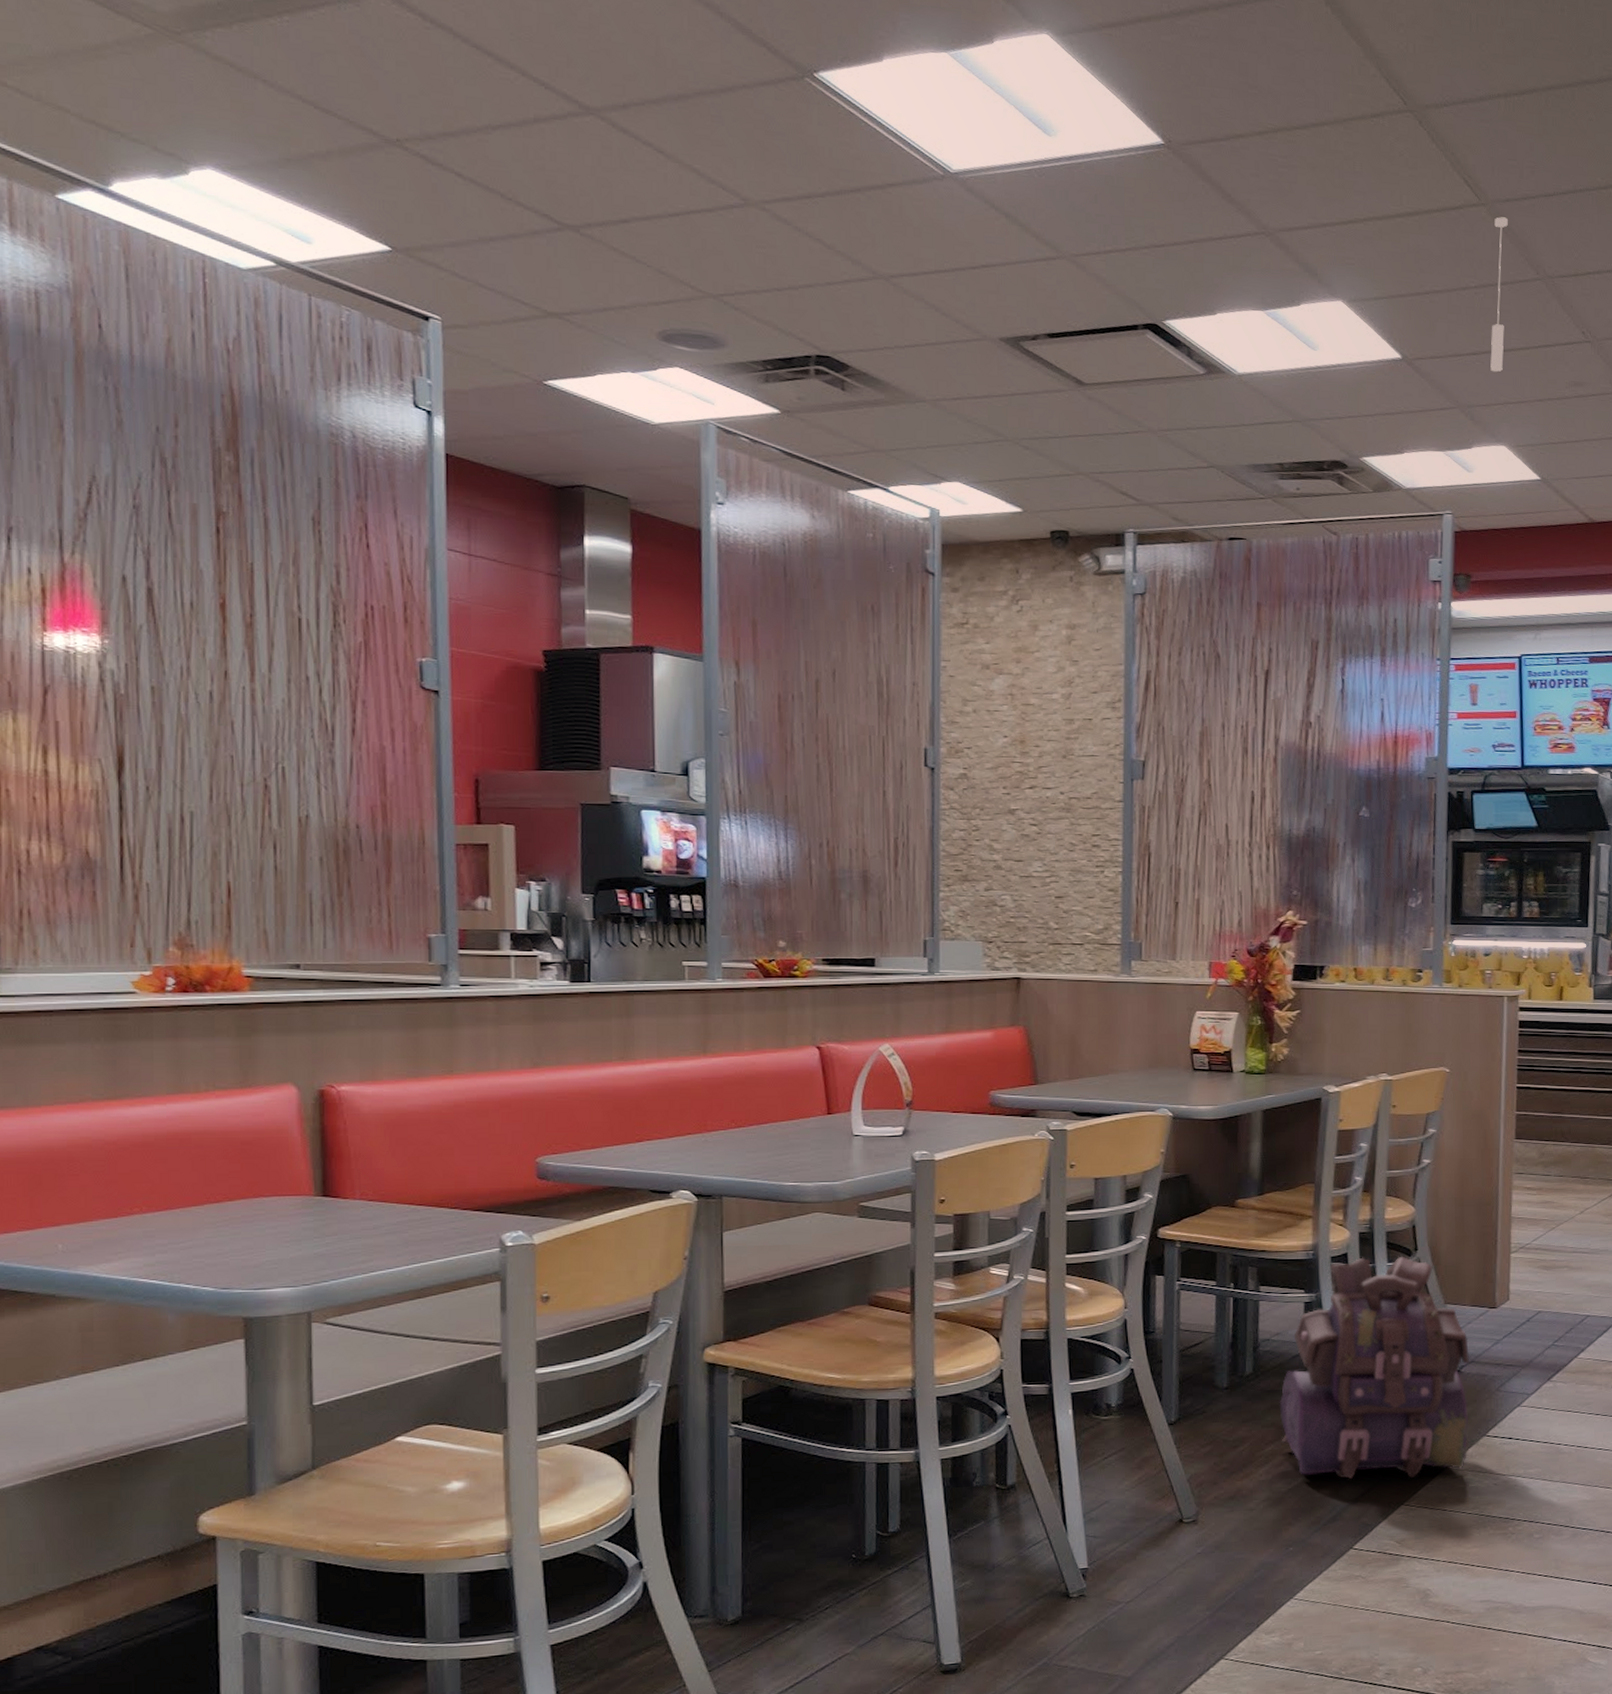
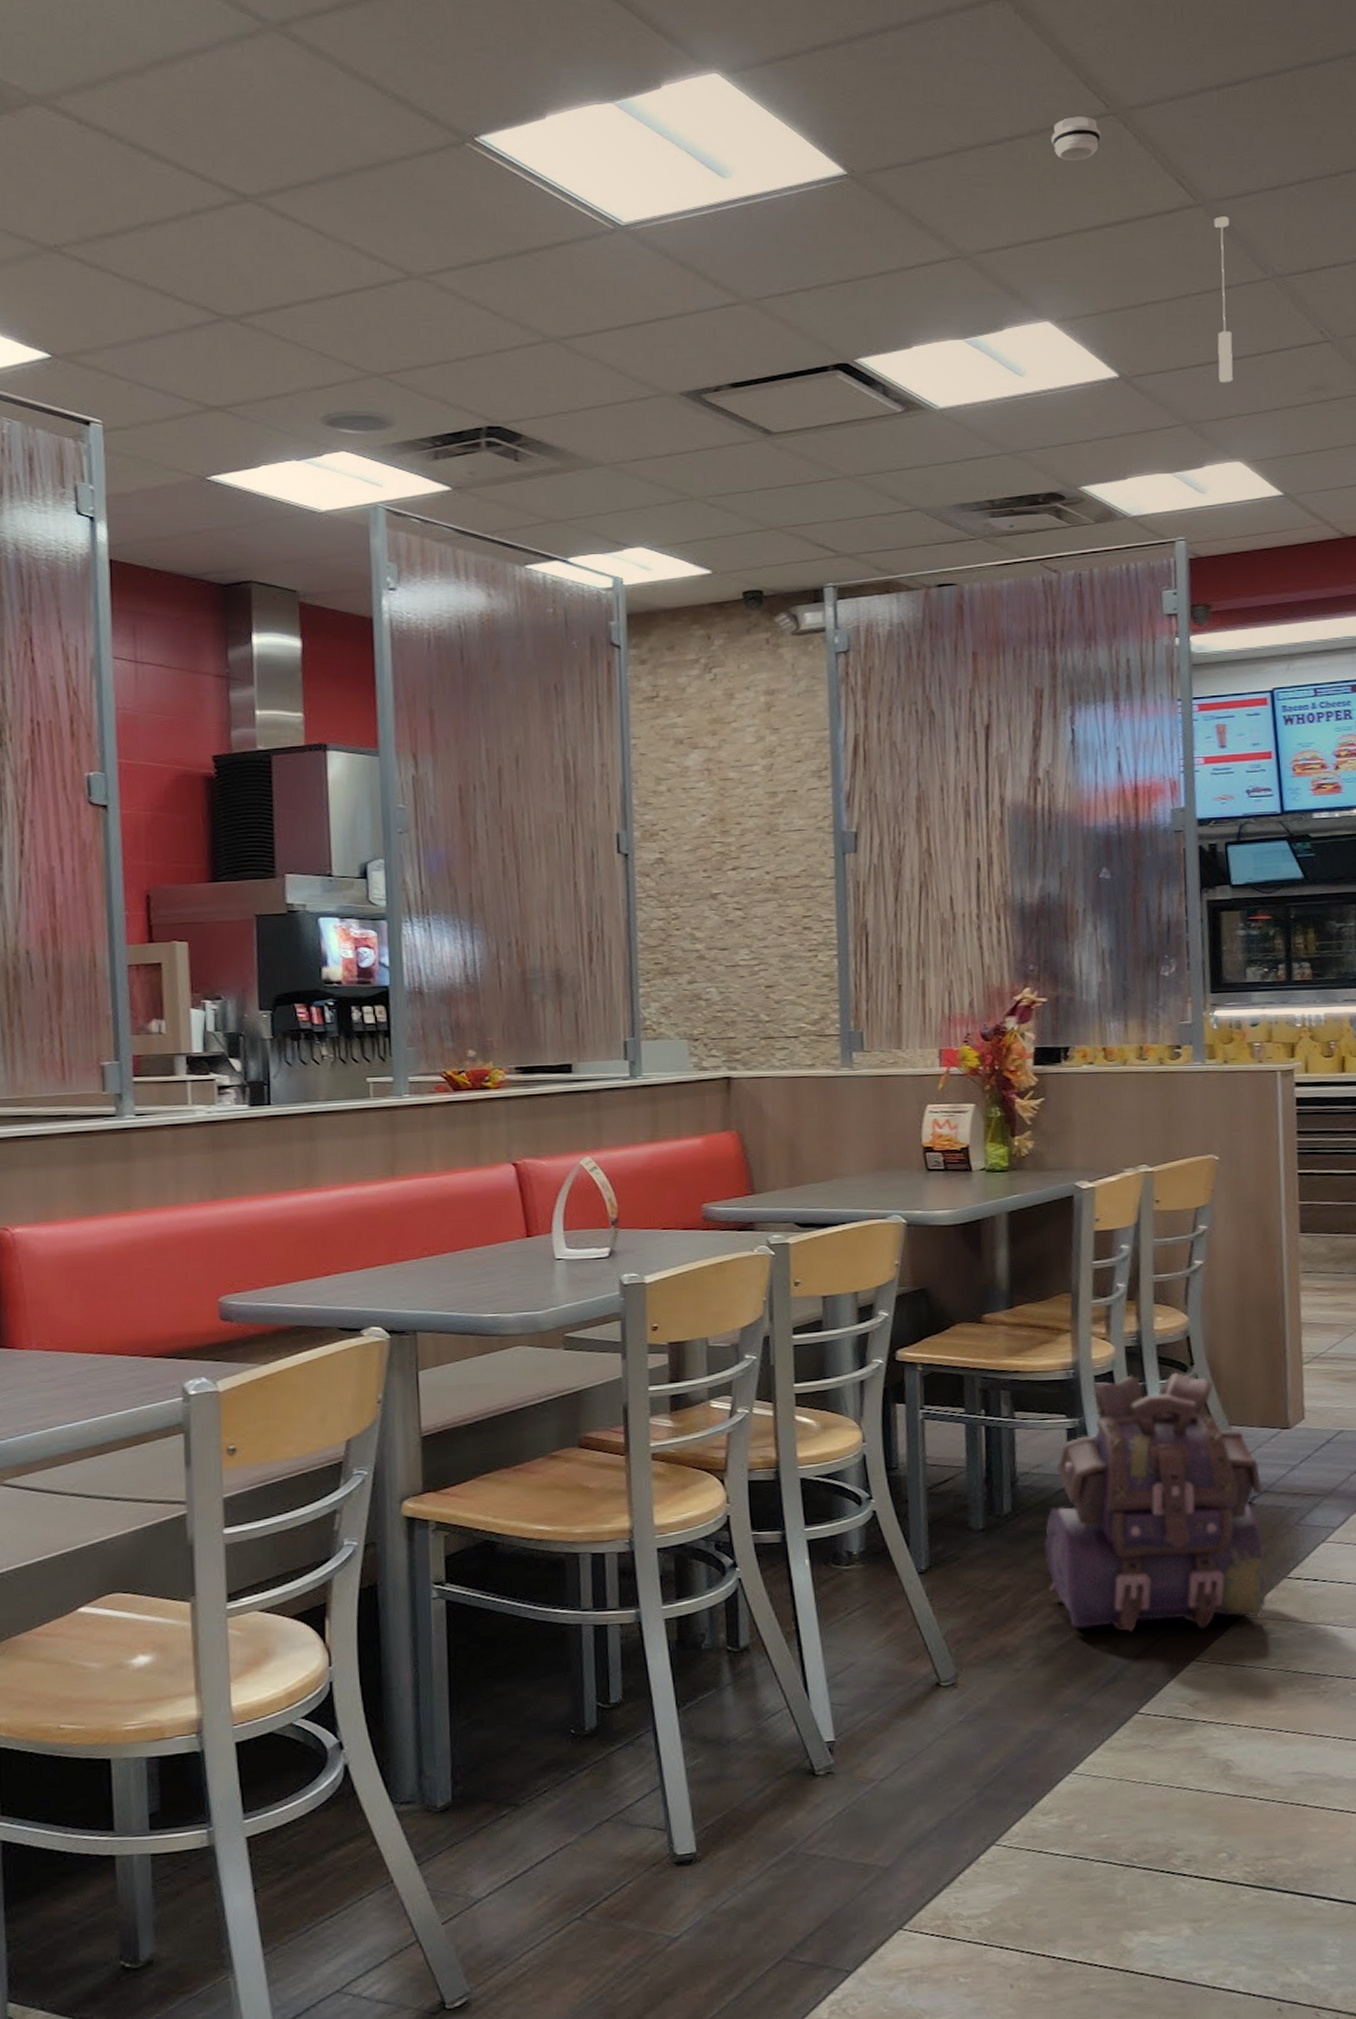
smoke detector: none [1352,110,1398,153] -> present [1051,116,1101,162]

